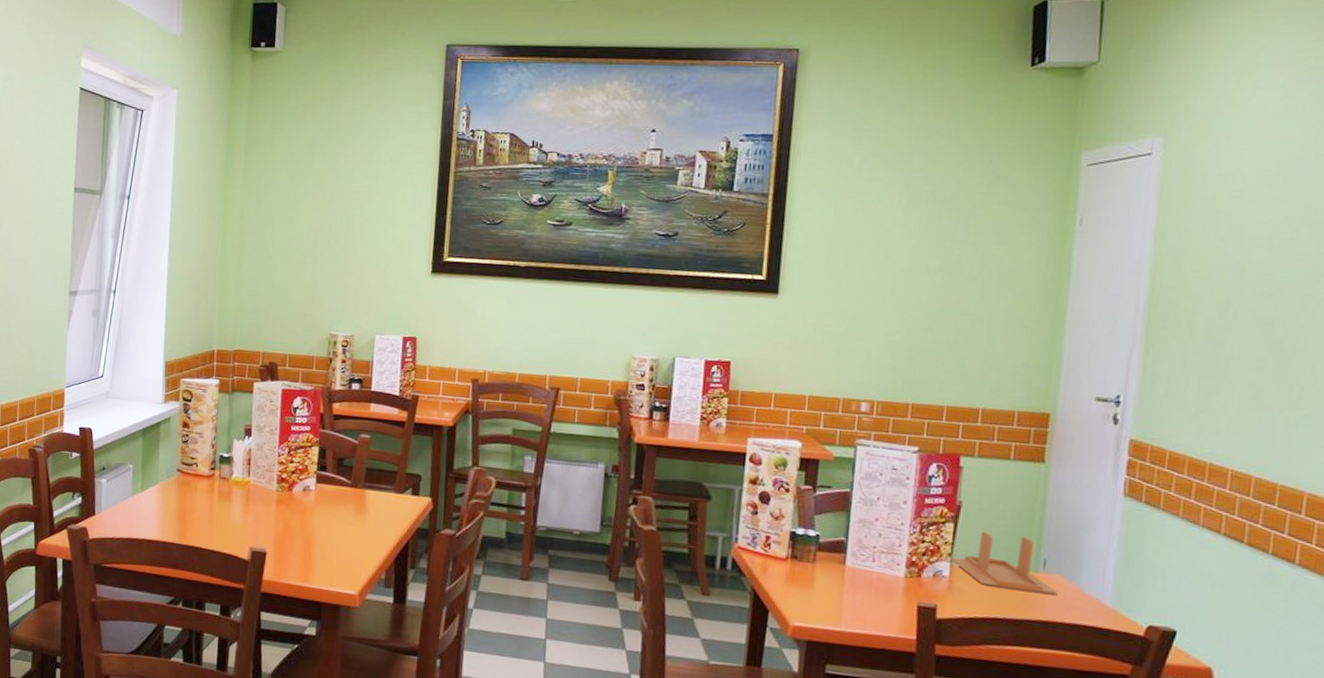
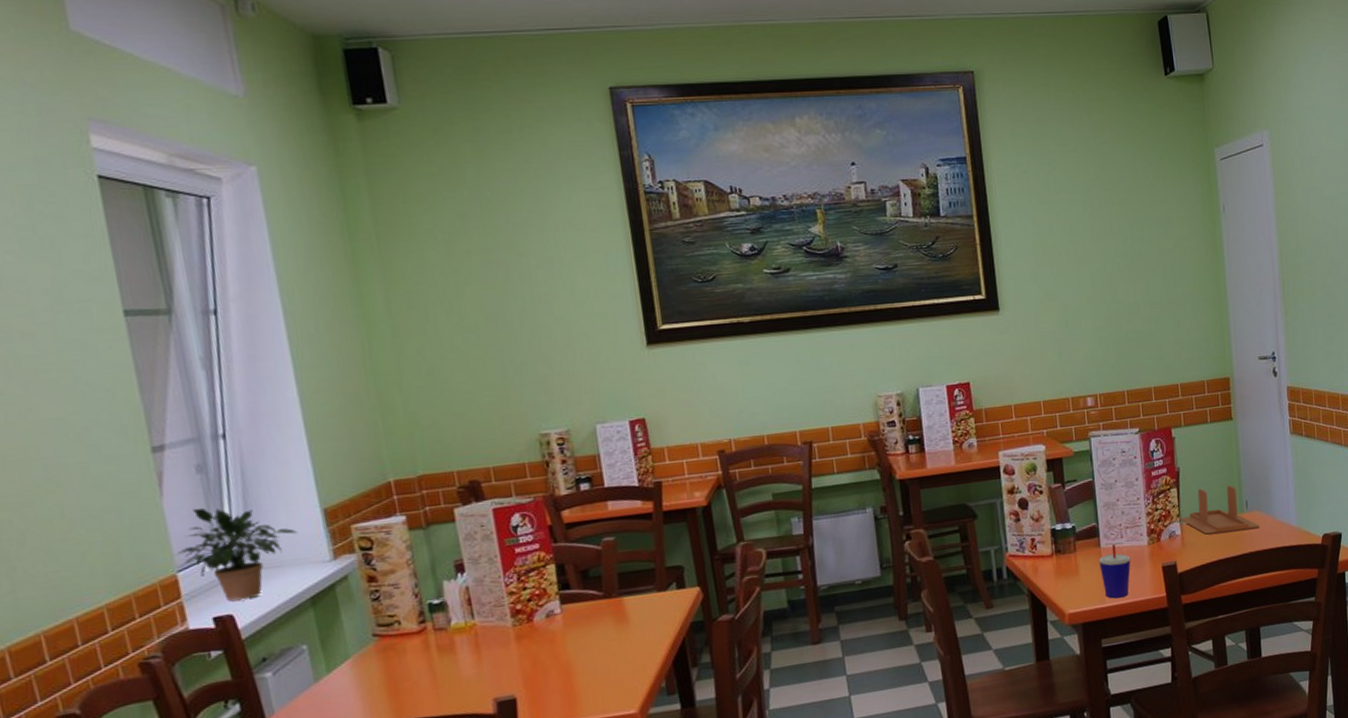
potted plant: none [67,342,145,420] -> present [176,507,298,602]
beverage cup: none [840,565,880,627] -> present [1099,543,1131,599]

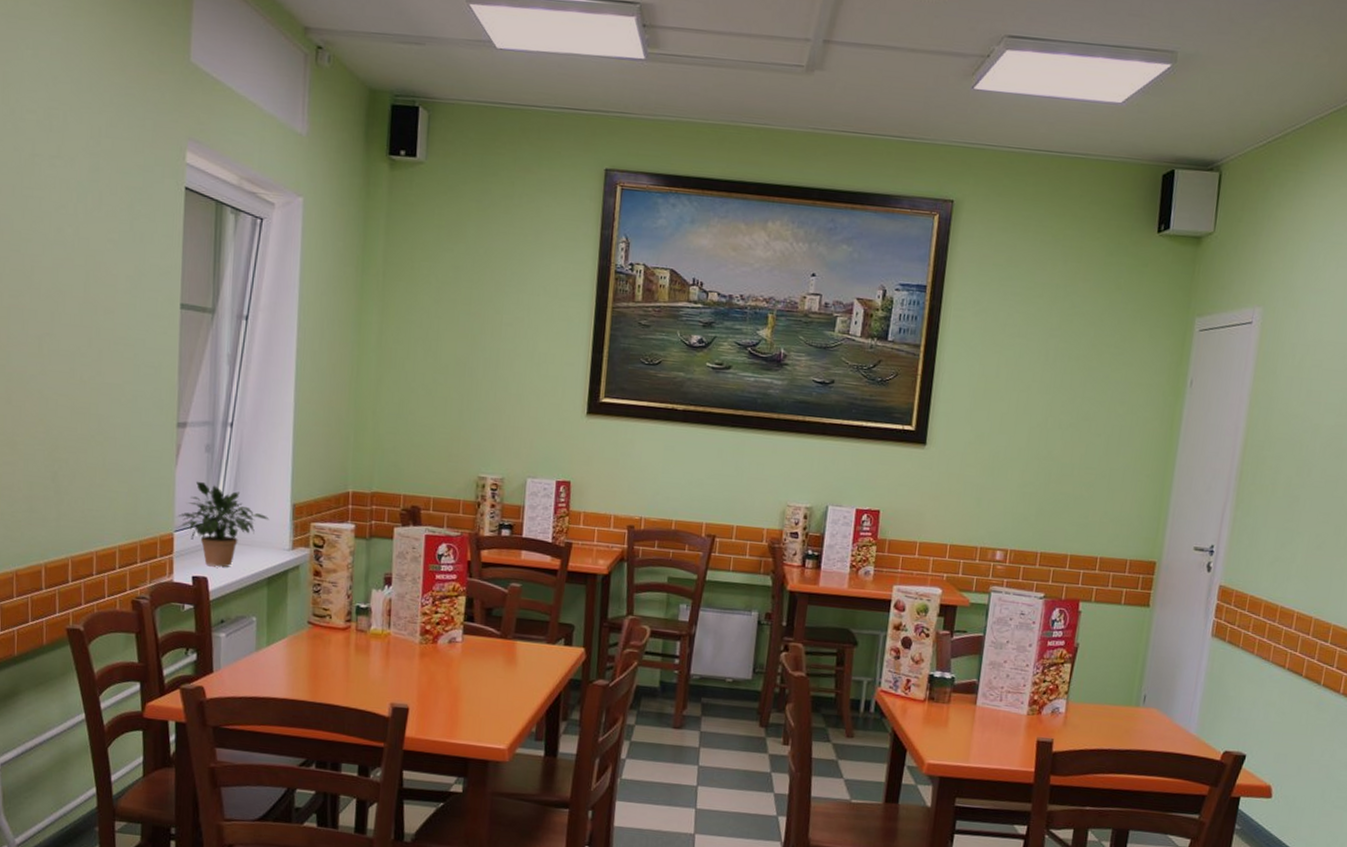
beverage cup: present [1099,543,1131,599] -> none [970,705,1006,762]
napkin holder: present [1179,485,1259,535] -> none [1067,670,1154,726]

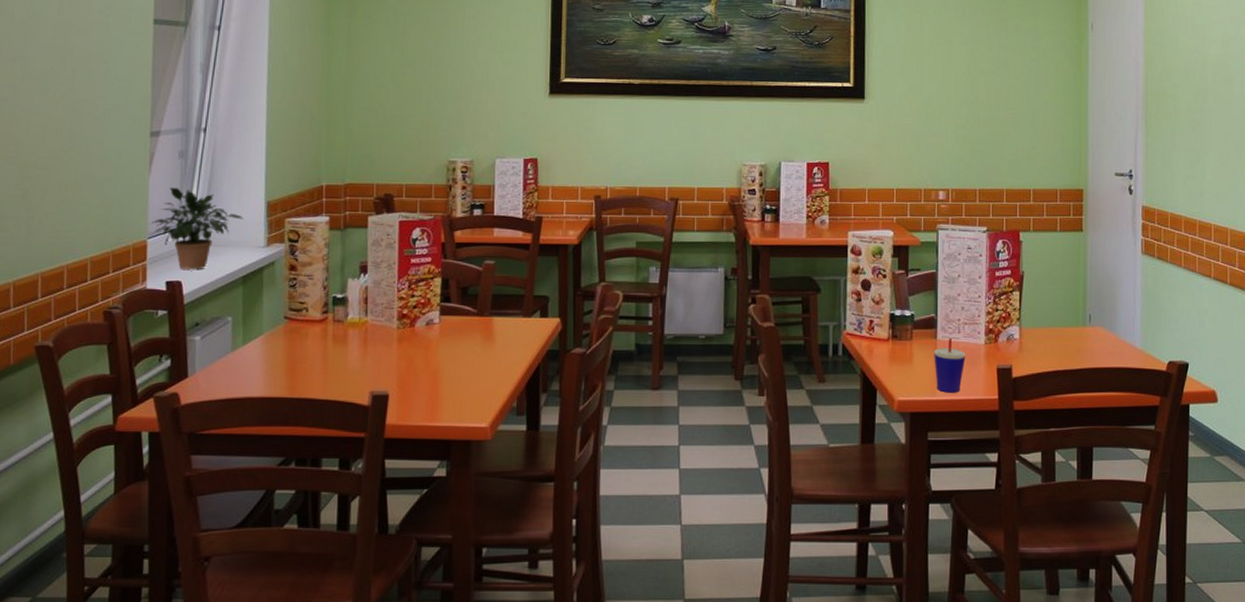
beverage cup: none [970,705,1006,762] -> present [934,337,966,393]

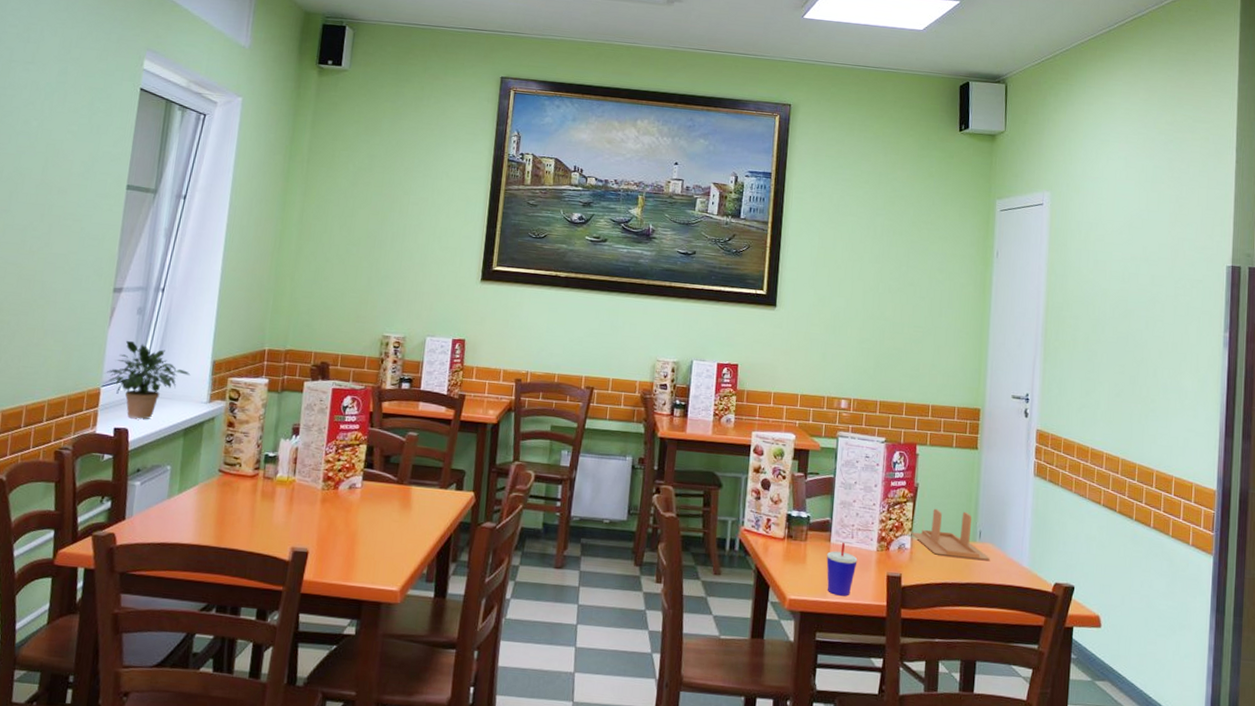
napkin holder: none [1019,295,1101,344] -> present [911,508,990,560]

